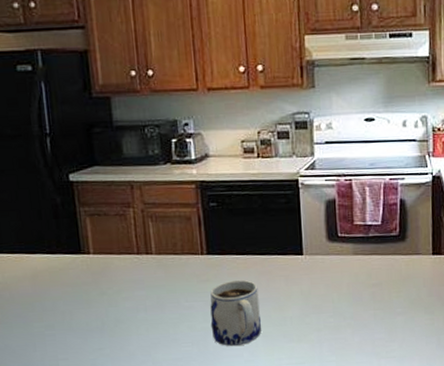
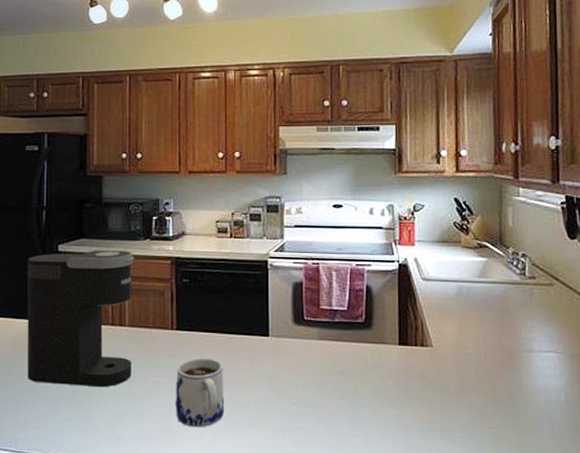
coffee maker: none [35,176,163,317] -> present [27,250,134,388]

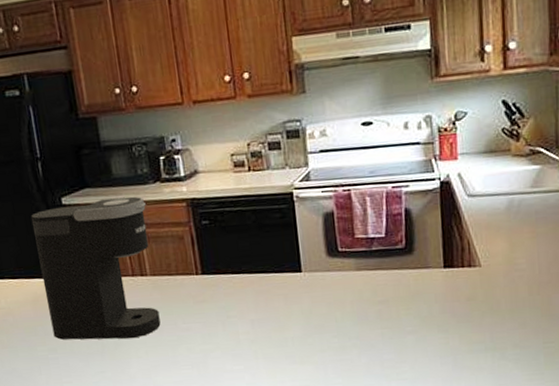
mug: present [175,359,224,428] -> none [207,300,262,369]

